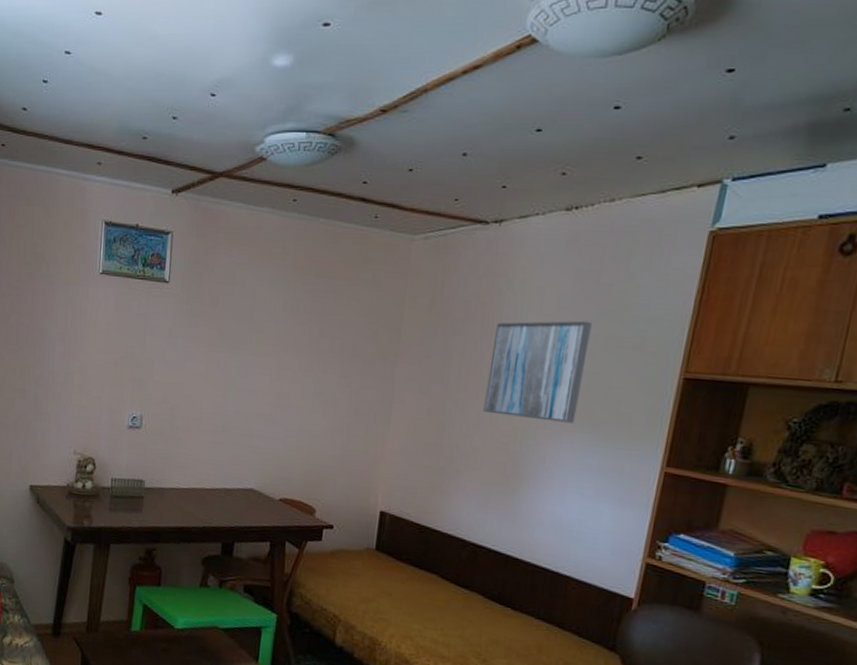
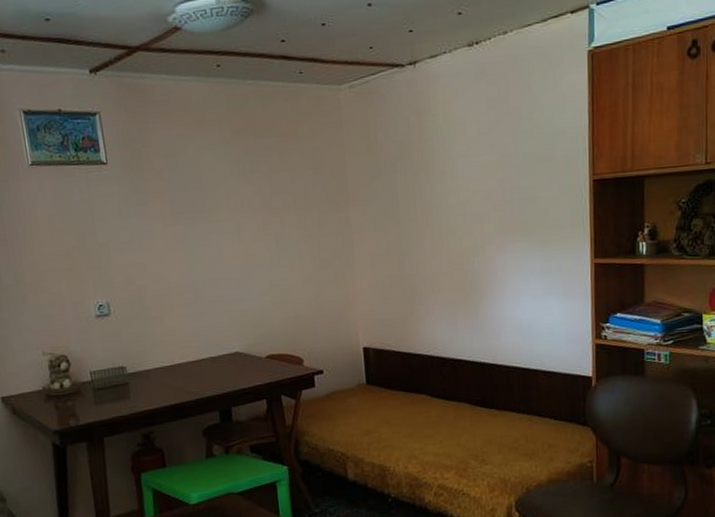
wall art: present [483,320,592,424] -> none [430,142,514,239]

